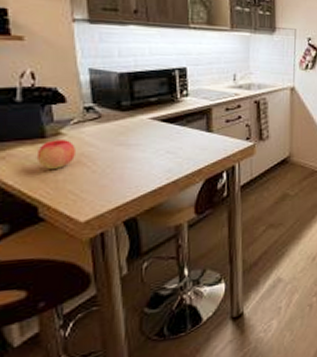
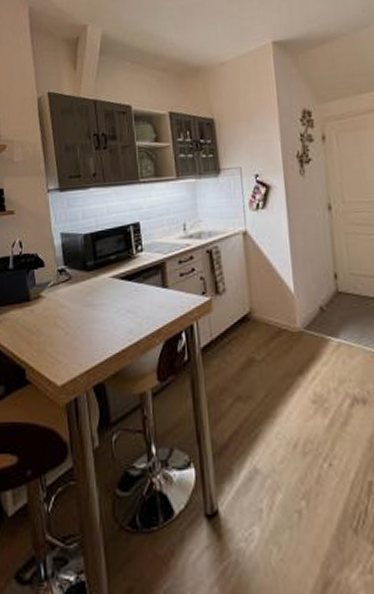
apple: present [36,140,75,169] -> none [24,302,52,331]

